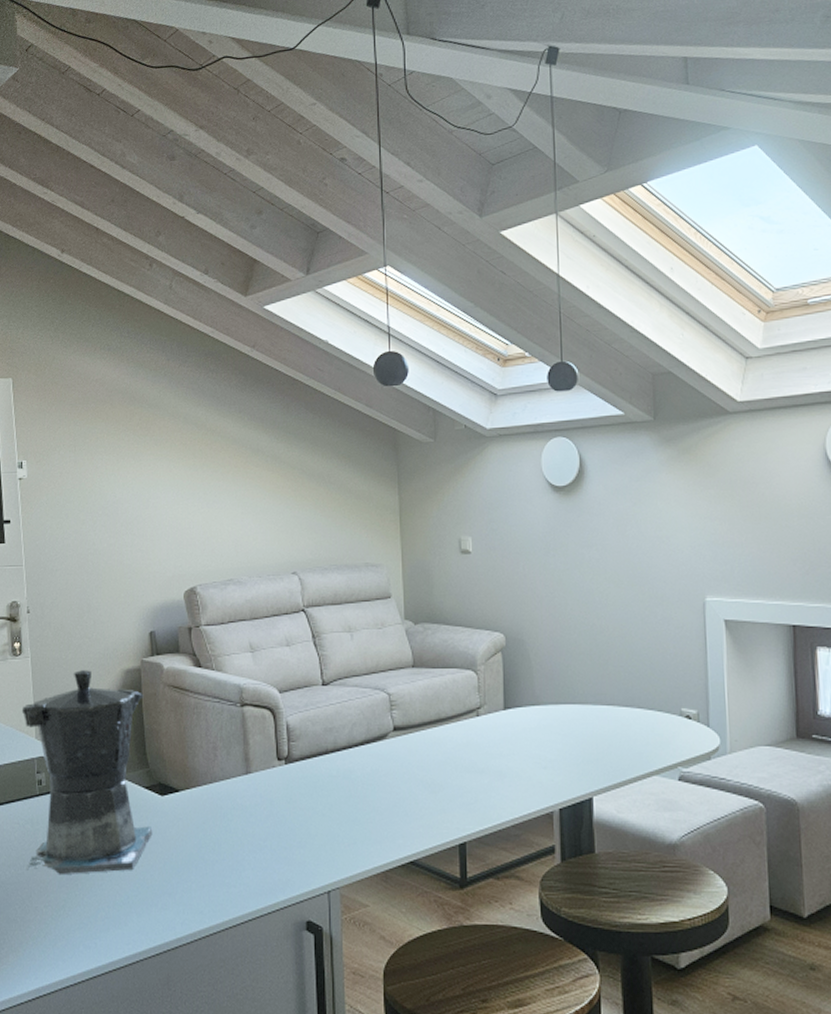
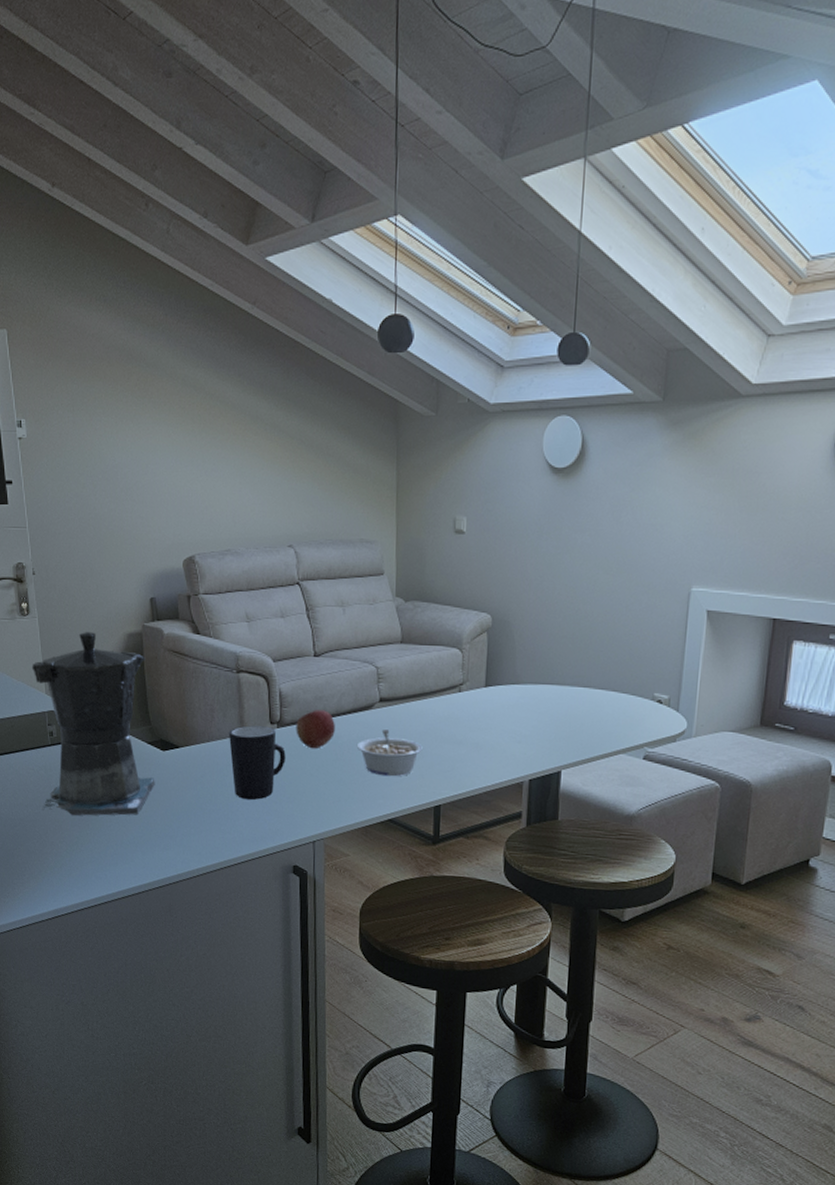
mug: none [232,763,295,848] -> present [228,725,286,800]
apple: none [305,742,347,786] -> present [296,710,335,749]
legume: none [371,761,442,813] -> present [356,730,423,777]

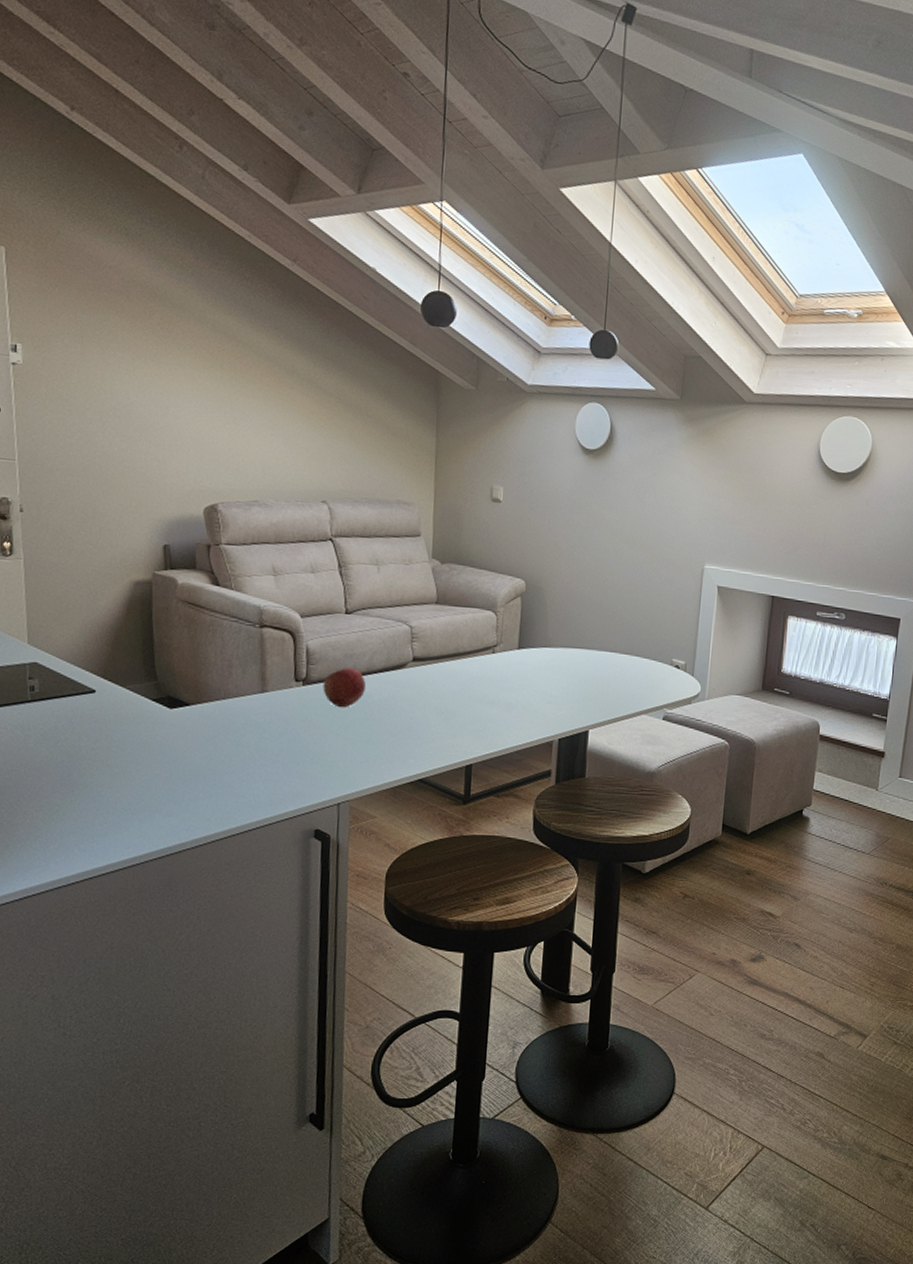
coffee maker: present [31,632,155,816] -> none [11,577,159,781]
mug: present [228,725,286,800] -> none [247,683,311,762]
legume: present [356,730,423,777] -> none [387,689,455,737]

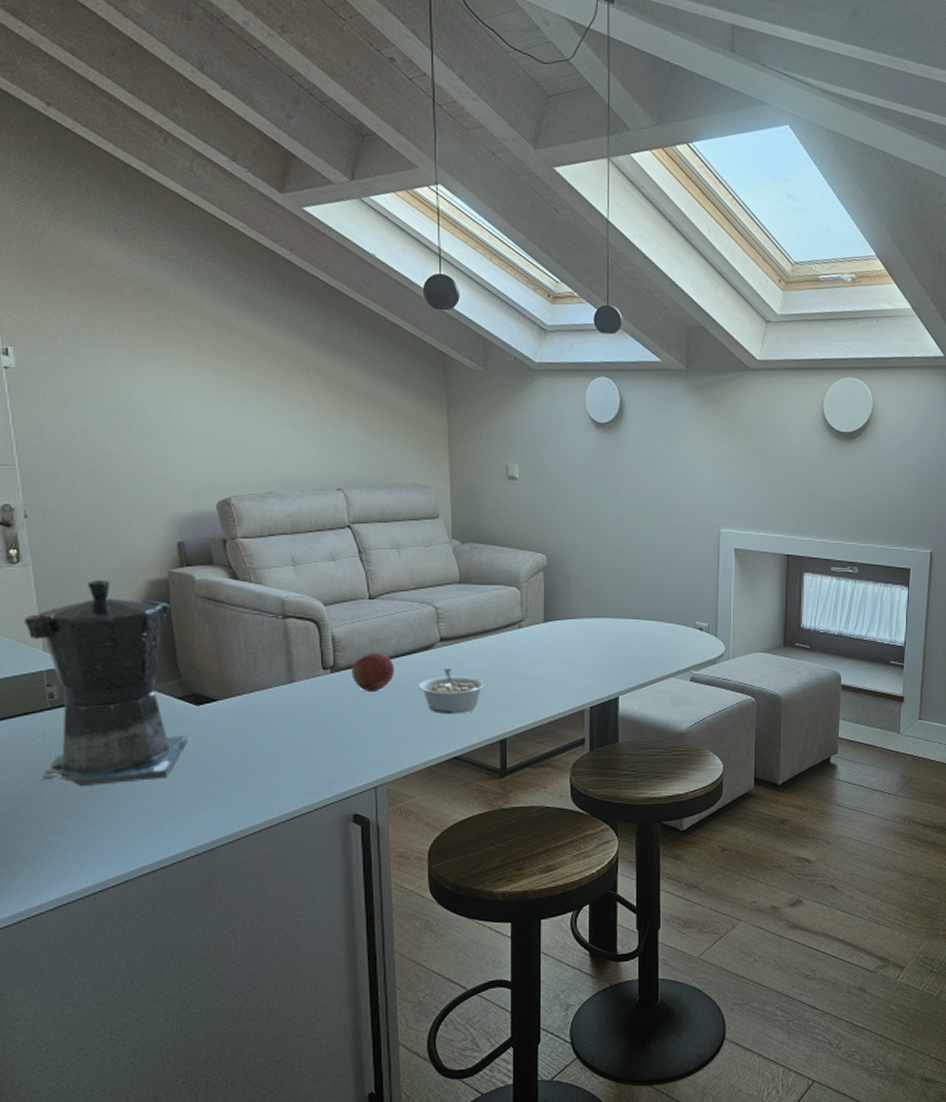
coffee maker: none [11,577,159,781] -> present [23,580,188,787]
legume: none [387,689,455,737] -> present [417,668,486,715]

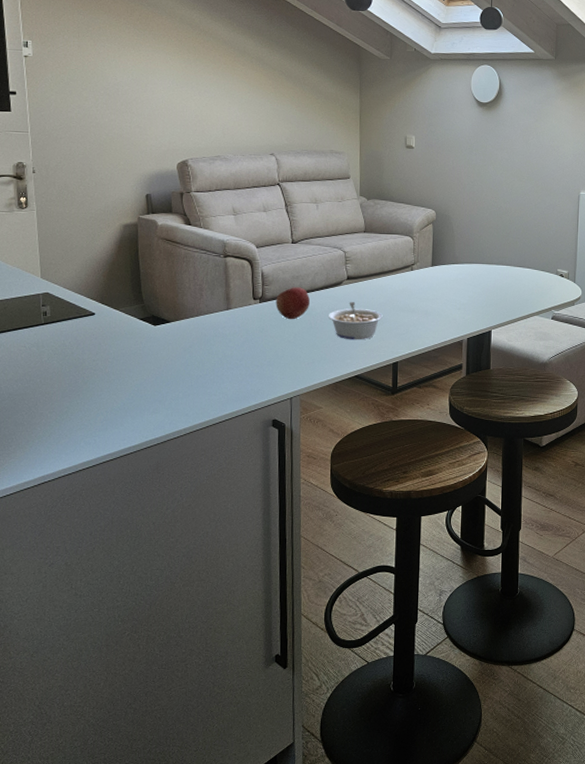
coffee maker: present [23,580,188,787] -> none [27,223,146,388]

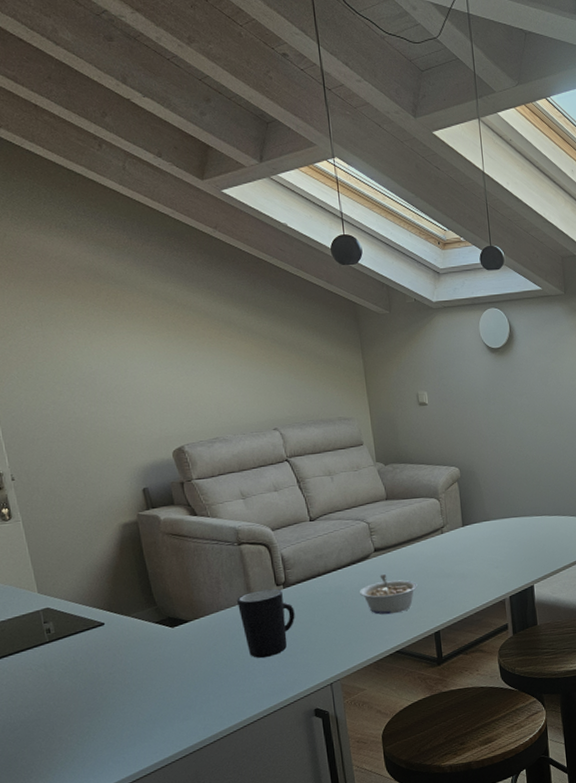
mug: none [215,301,267,366] -> present [236,588,295,658]
apple: present [275,287,310,320] -> none [300,566,338,602]

